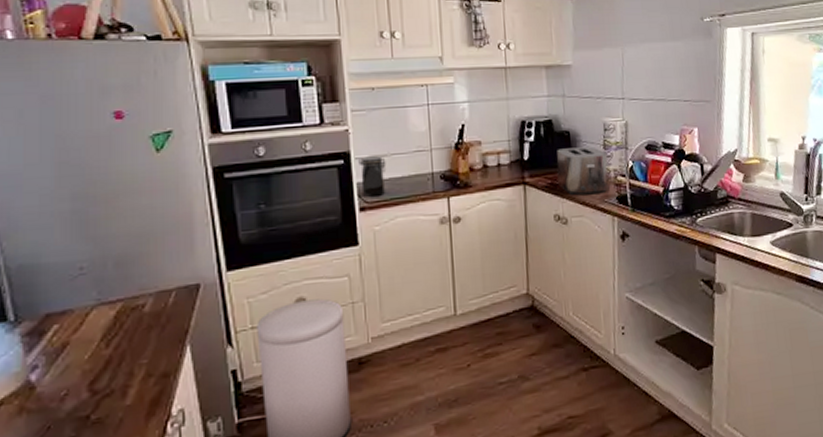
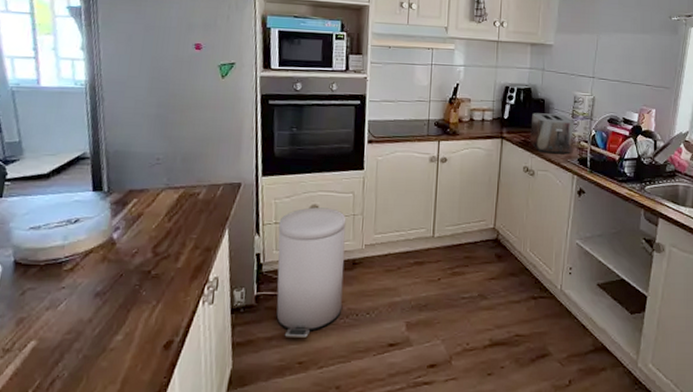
jar: present [358,156,387,197] -> none [371,100,393,133]

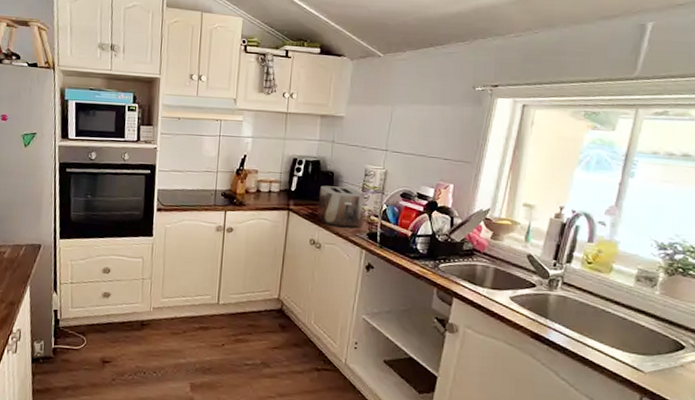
pedal bin: present [276,207,346,339] -> none [71,270,136,391]

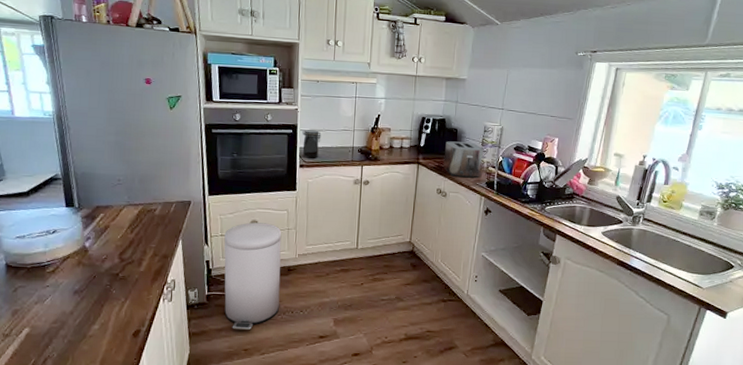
pedal bin: none [71,270,136,391] -> present [224,222,282,331]
jar: none [160,170,182,202] -> present [302,130,322,158]

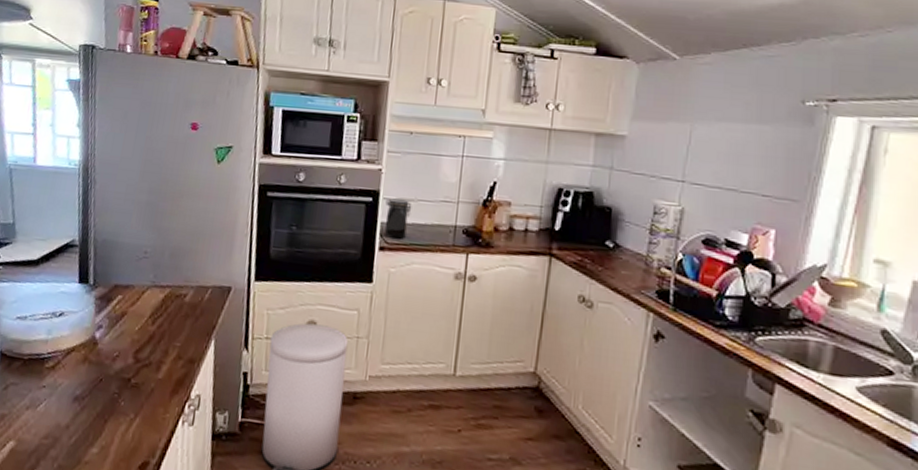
toaster: present [442,141,484,177] -> none [587,225,654,283]

